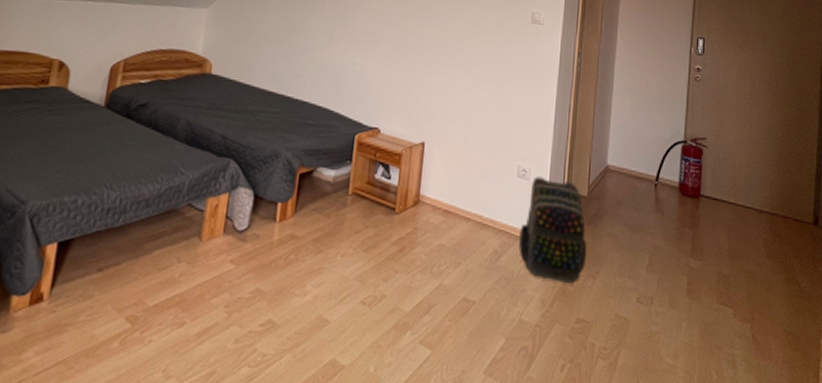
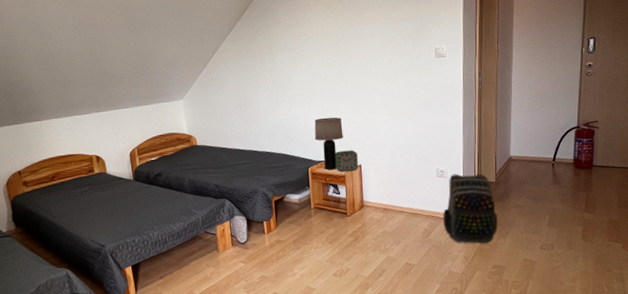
table lamp: none [370,69,410,143] -> present [314,117,343,170]
alarm clock: none [390,118,422,149] -> present [334,150,358,172]

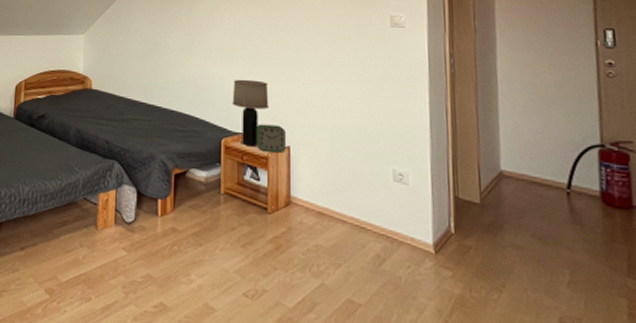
backpack: present [443,173,498,244] -> none [403,181,488,296]

